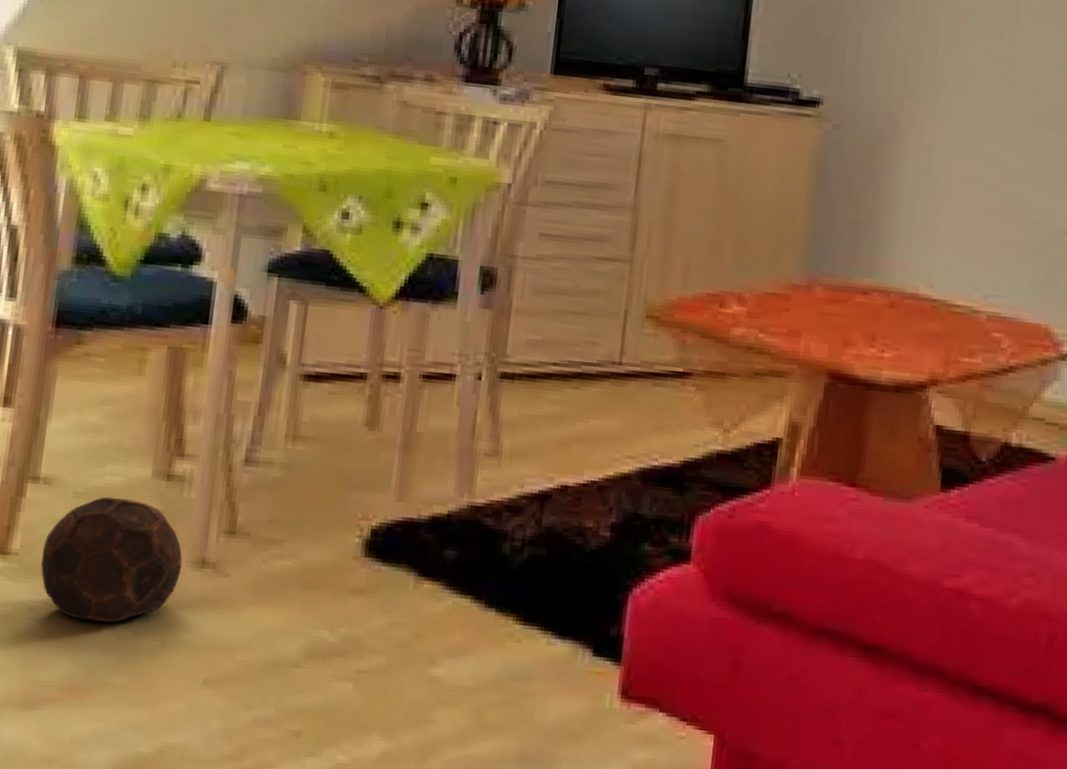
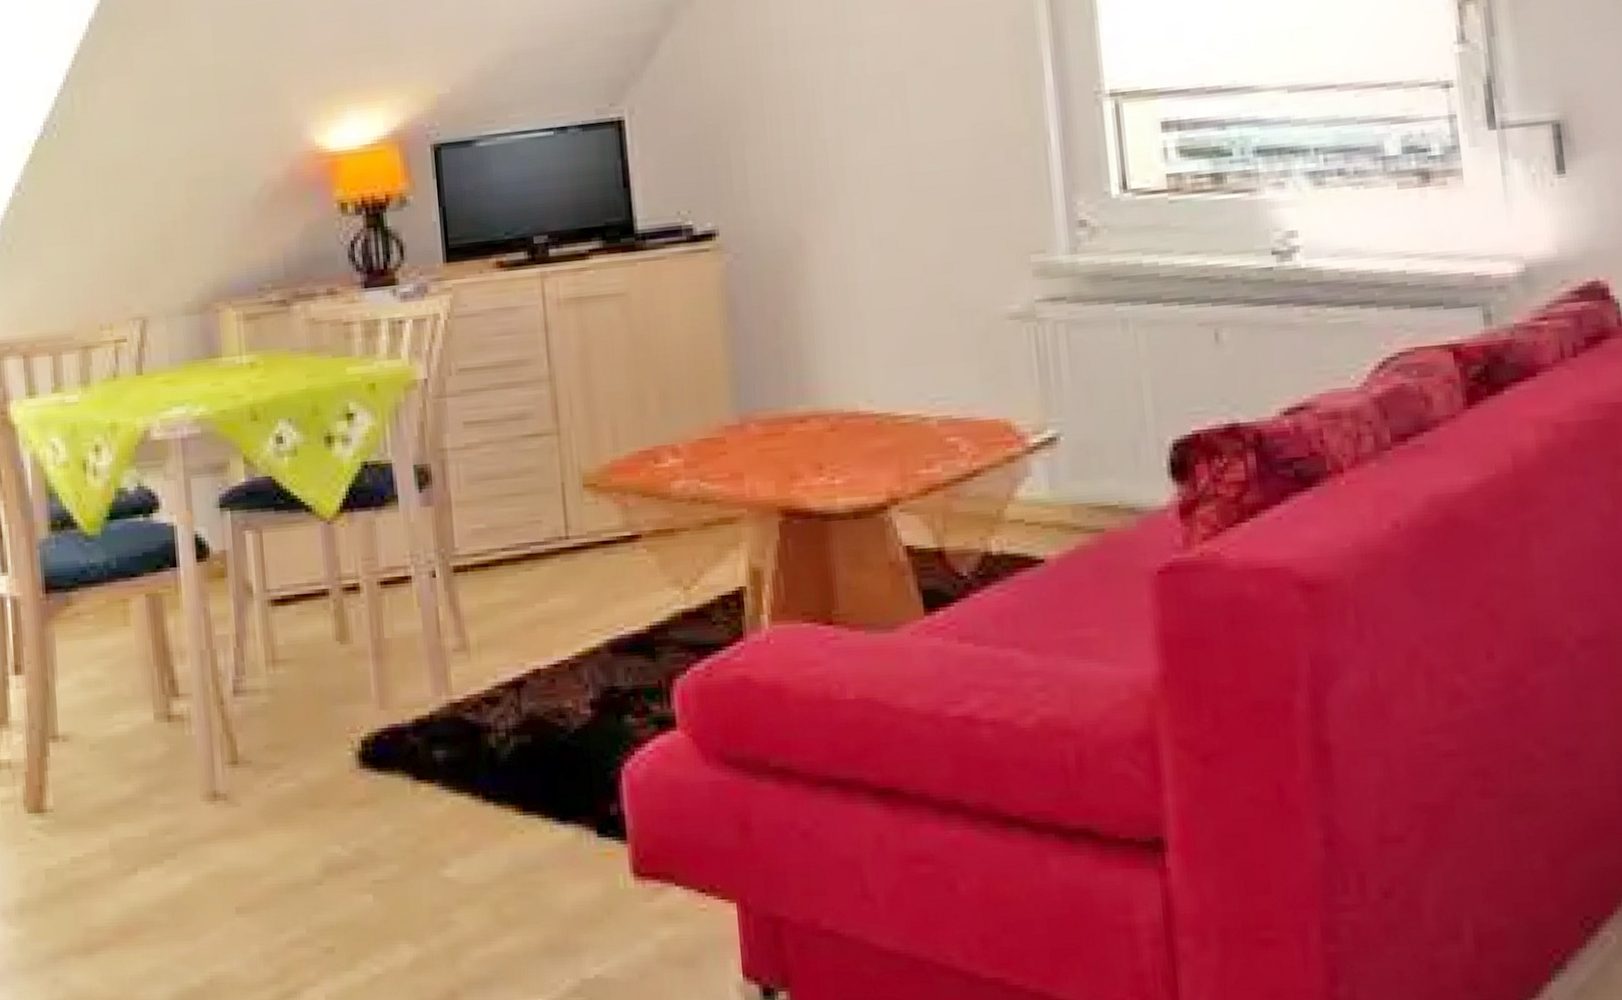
soccer ball: present [40,496,182,623] -> none [73,744,197,865]

